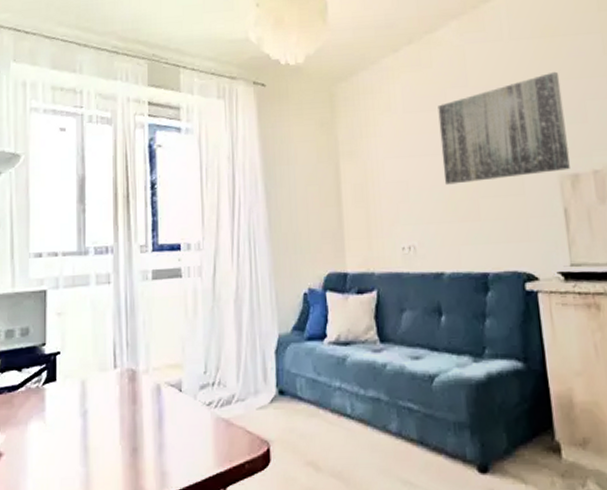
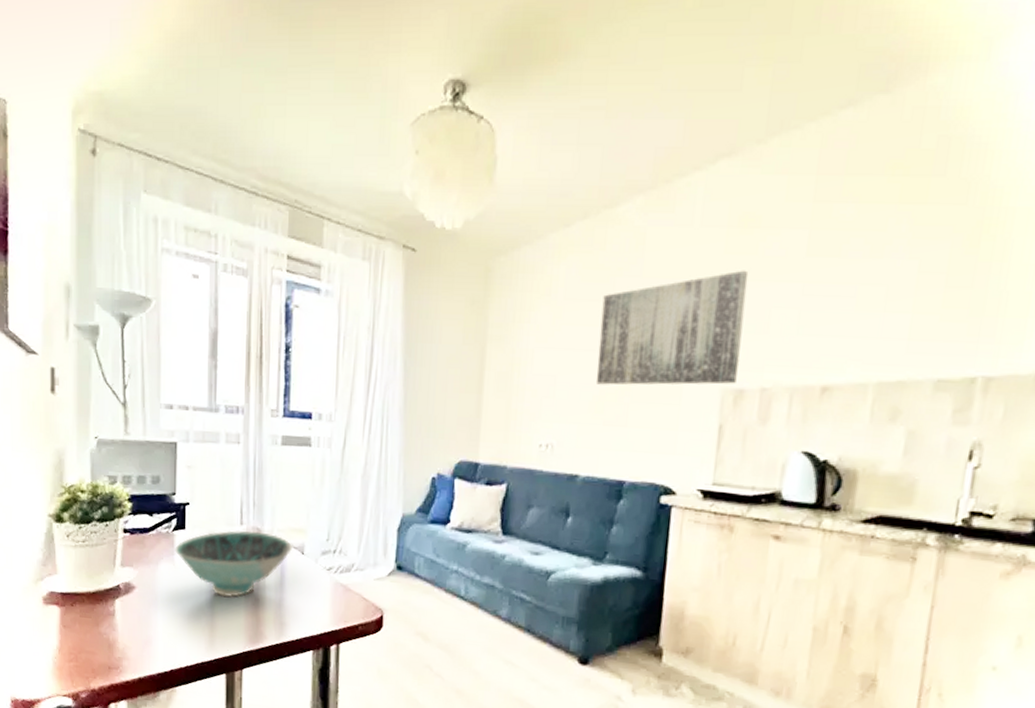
bowl: none [45,373,169,452] -> present [175,530,292,597]

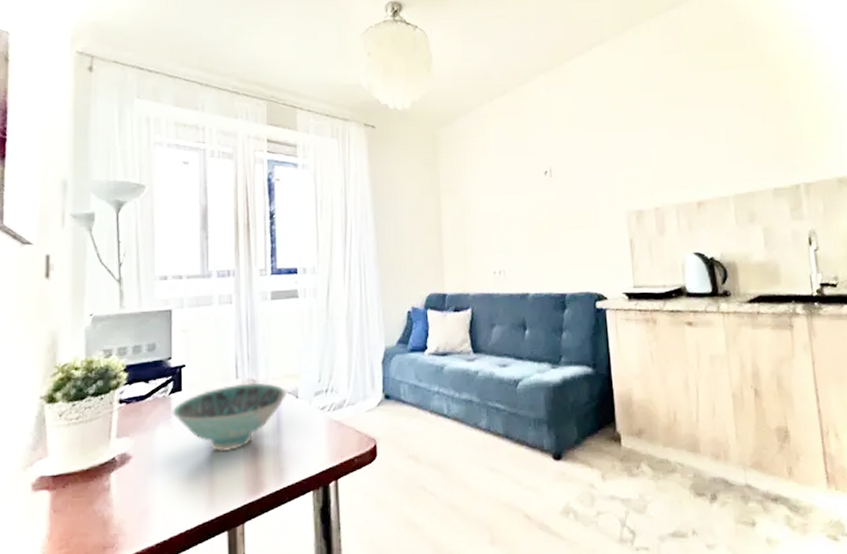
wall art: present [596,270,749,385] -> none [526,122,636,218]

